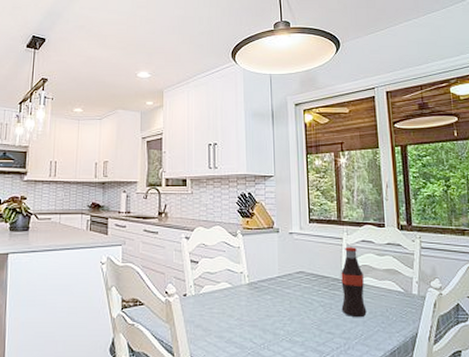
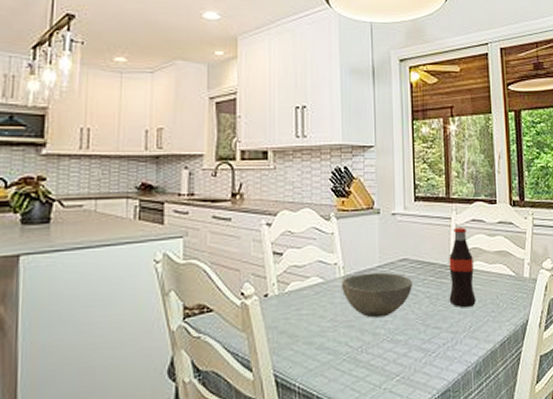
bowl: none [246,282,308,320] -> present [341,272,412,318]

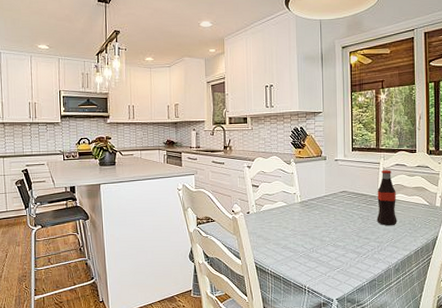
bowl: present [341,272,412,318] -> none [298,200,349,230]

